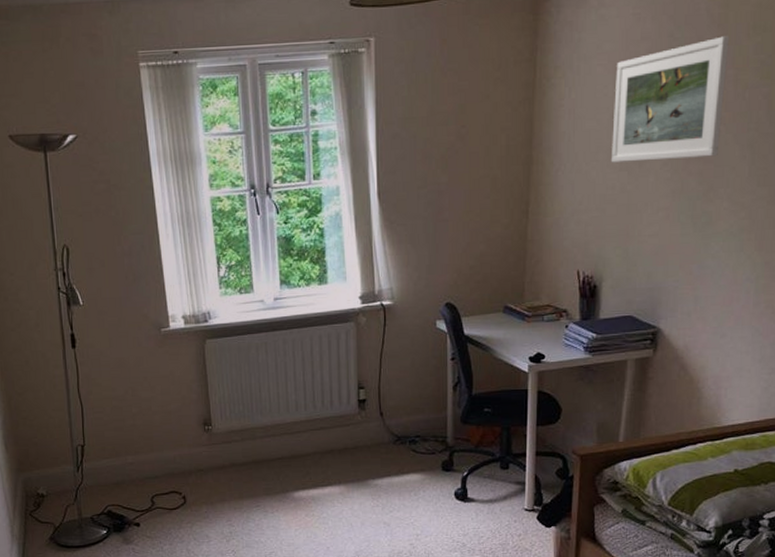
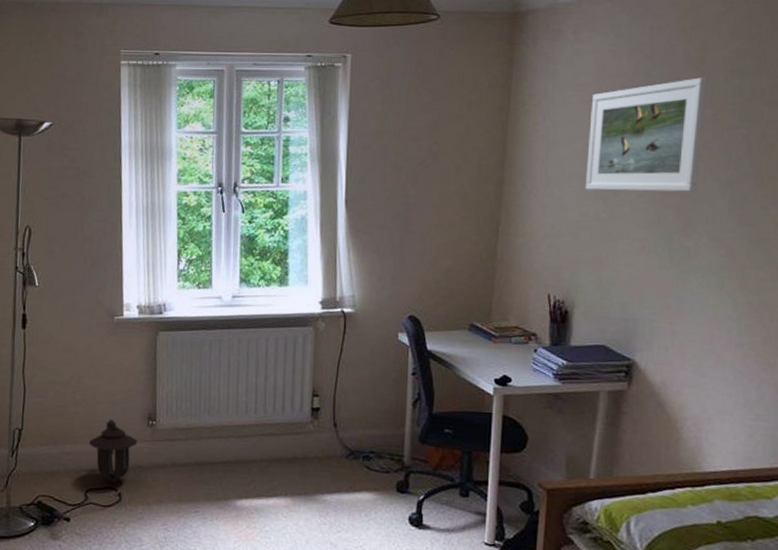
lantern: none [149,427,196,487] -> present [88,419,138,483]

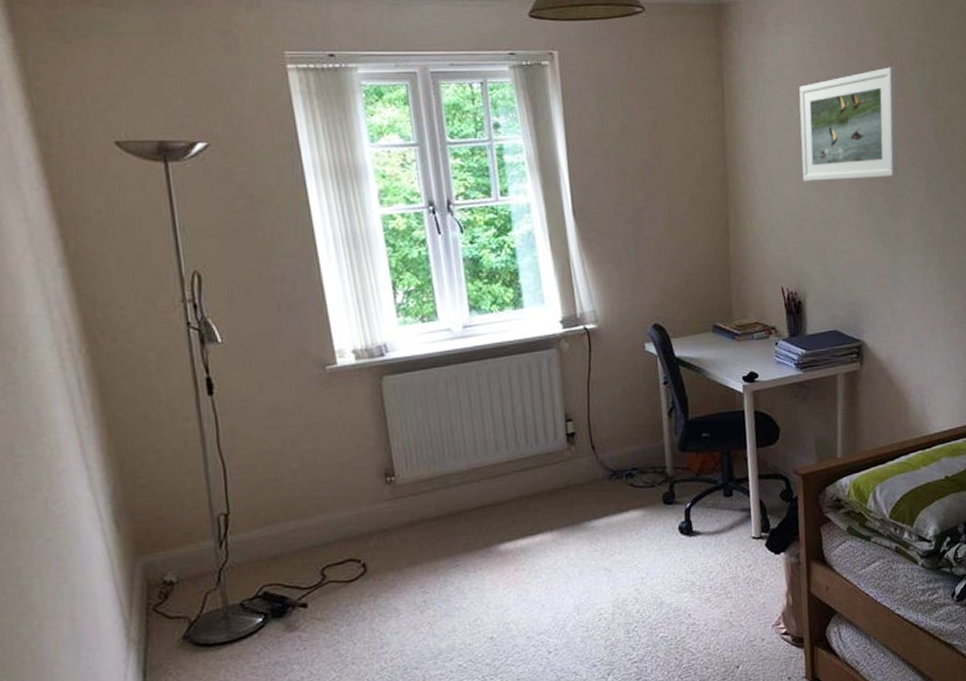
lantern: present [88,419,138,483] -> none [316,483,377,554]

